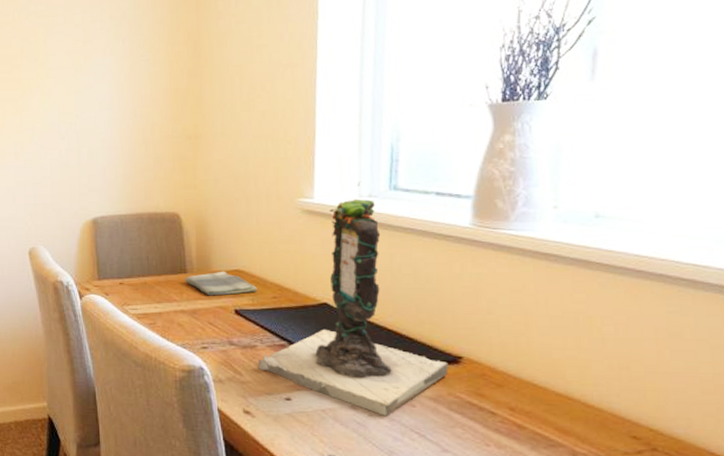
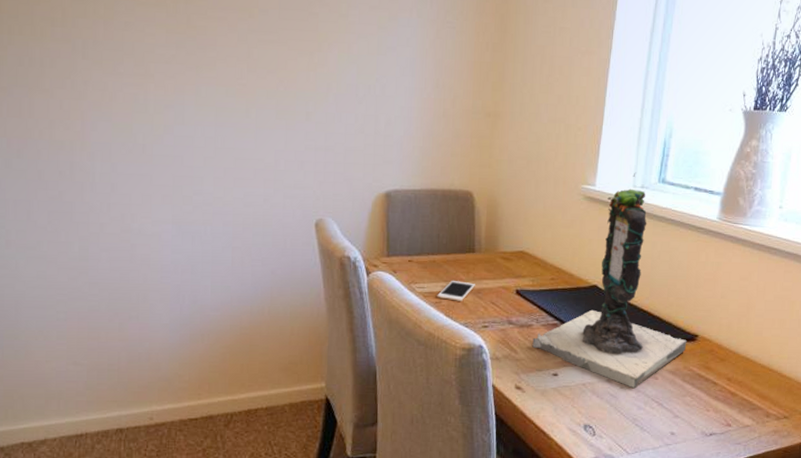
cell phone: none [151,301,190,322] -> present [437,280,475,301]
dish towel: present [184,271,257,296] -> none [472,252,538,276]

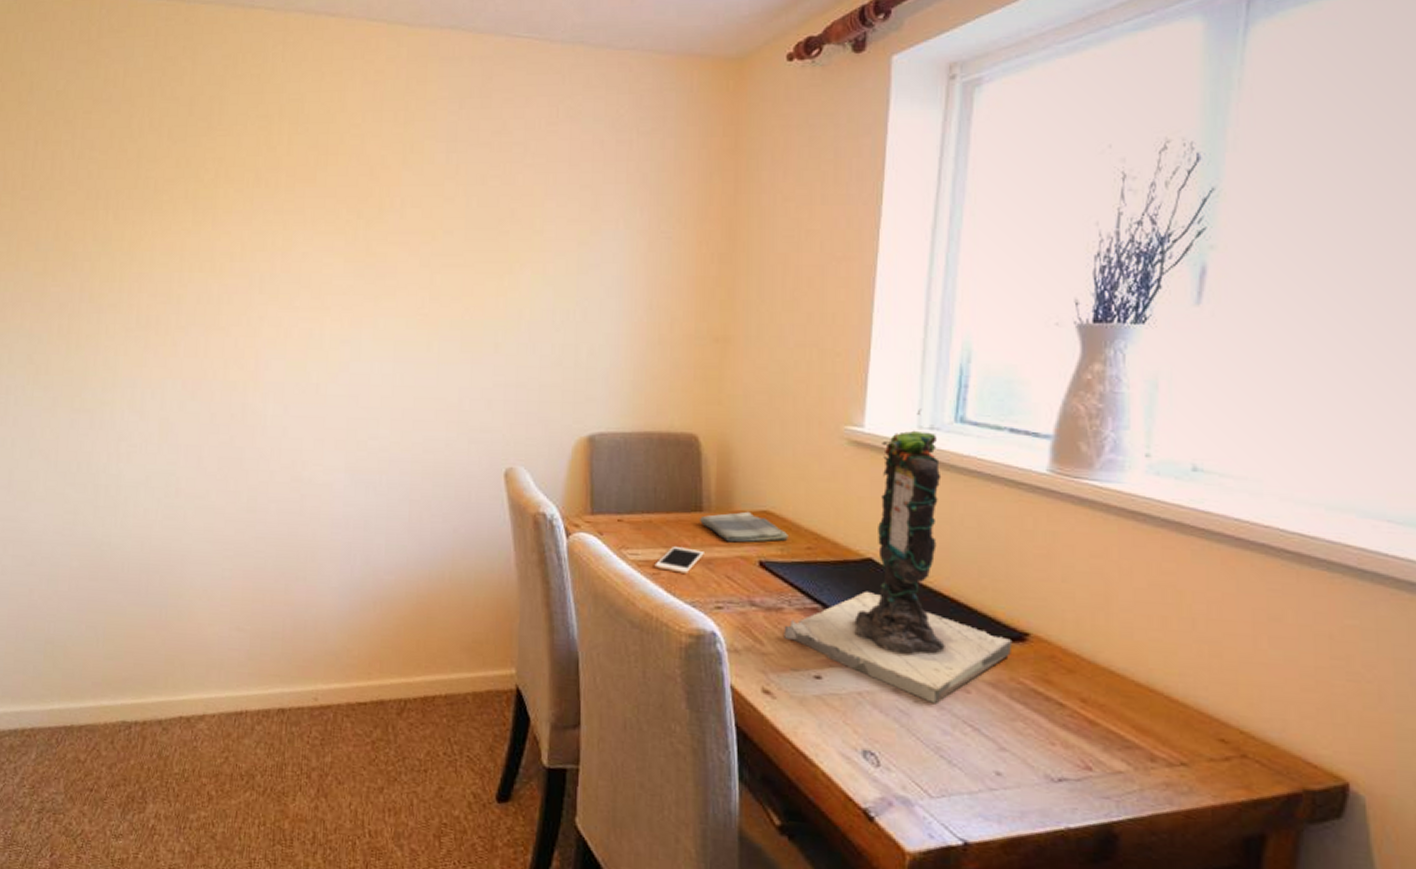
dish towel: none [472,252,538,276] -> present [699,511,788,543]

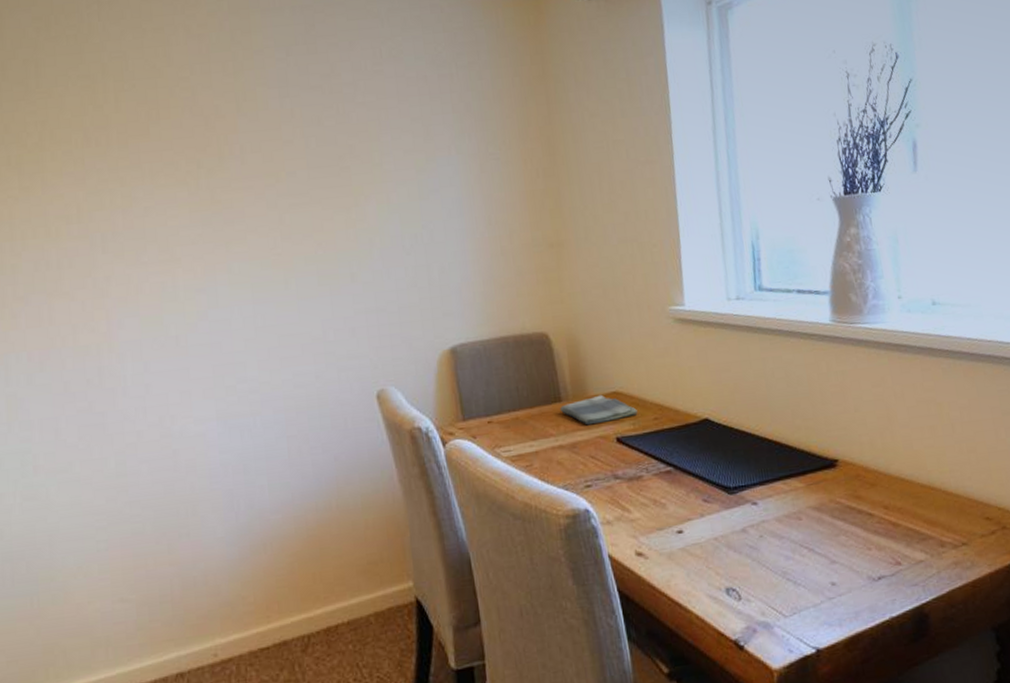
cell phone: present [654,545,704,574] -> none [526,436,569,462]
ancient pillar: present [784,409,1013,704] -> none [645,283,827,536]

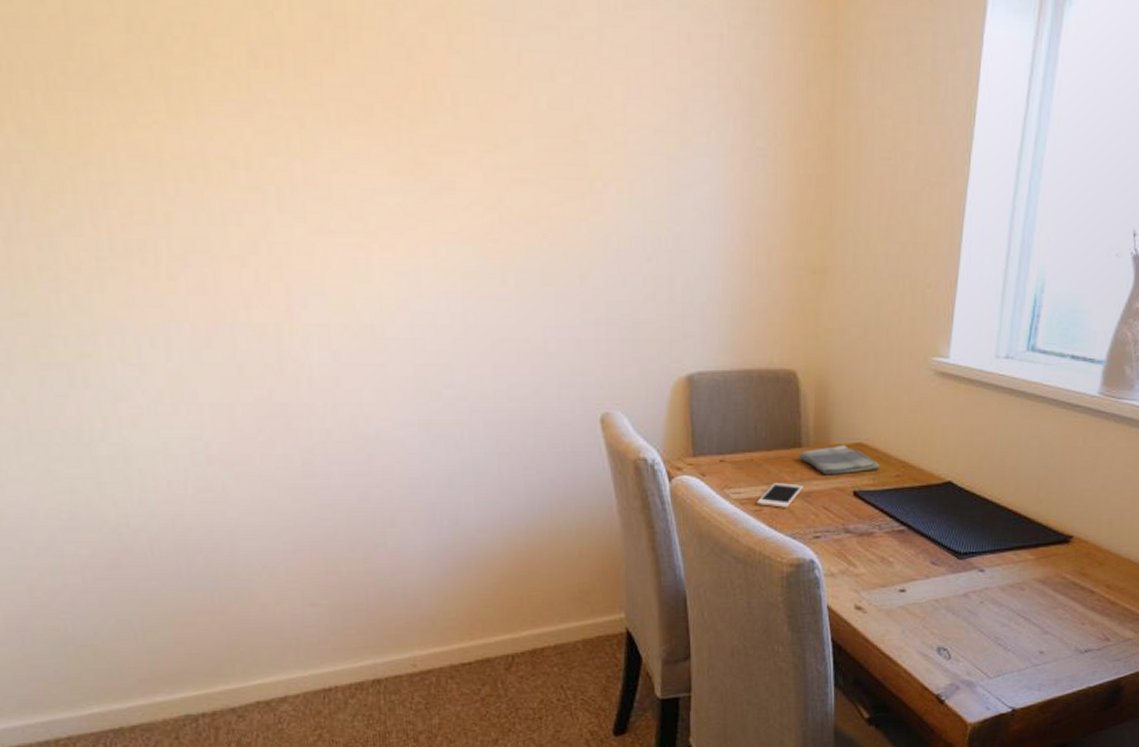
cell phone: none [526,436,569,462] -> present [756,482,803,508]

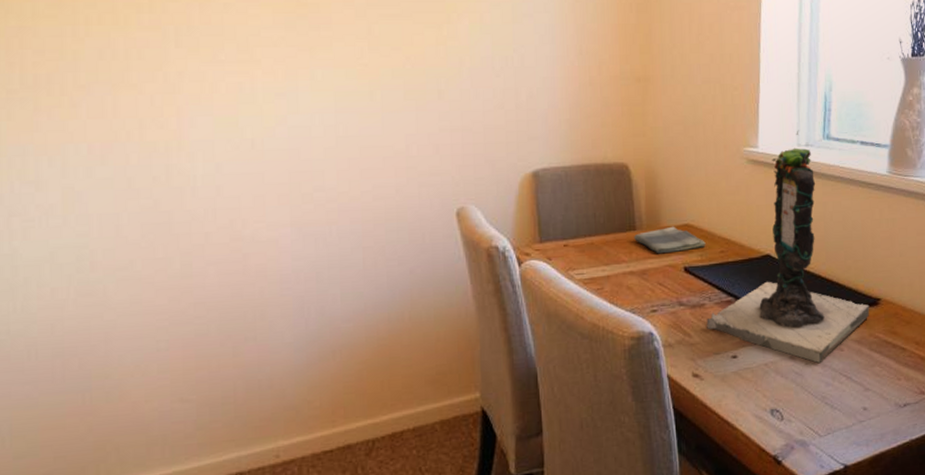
cell phone: present [756,482,803,508] -> none [598,262,639,286]
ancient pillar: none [874,339,1060,603] -> present [706,130,870,364]

